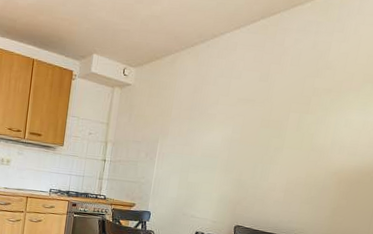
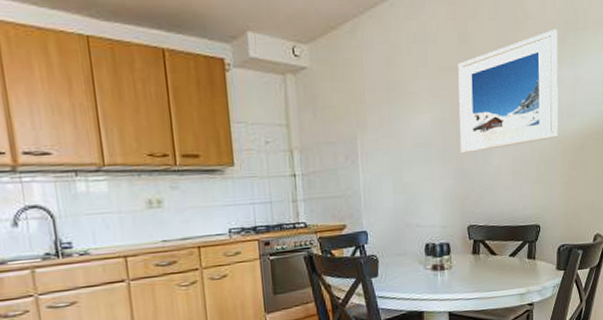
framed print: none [241,79,355,170] -> present [458,28,559,154]

